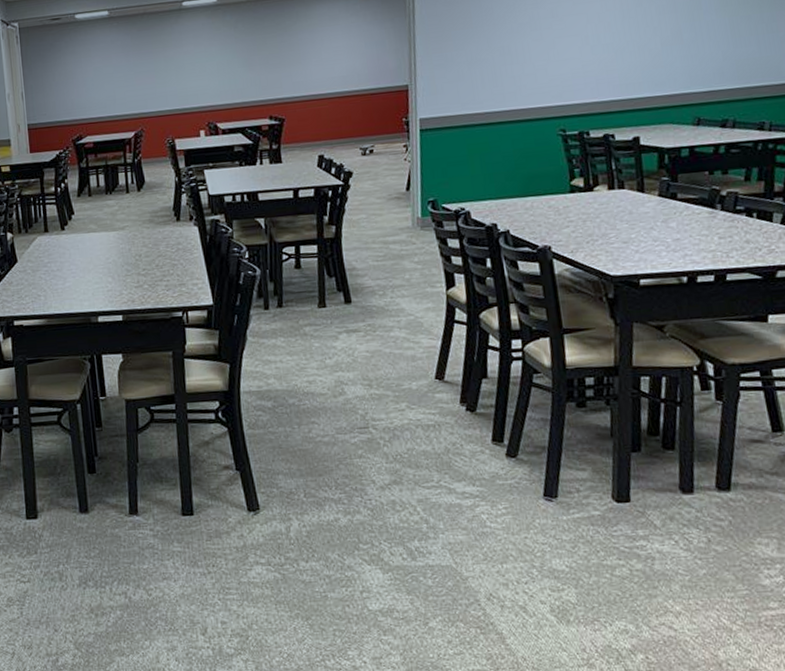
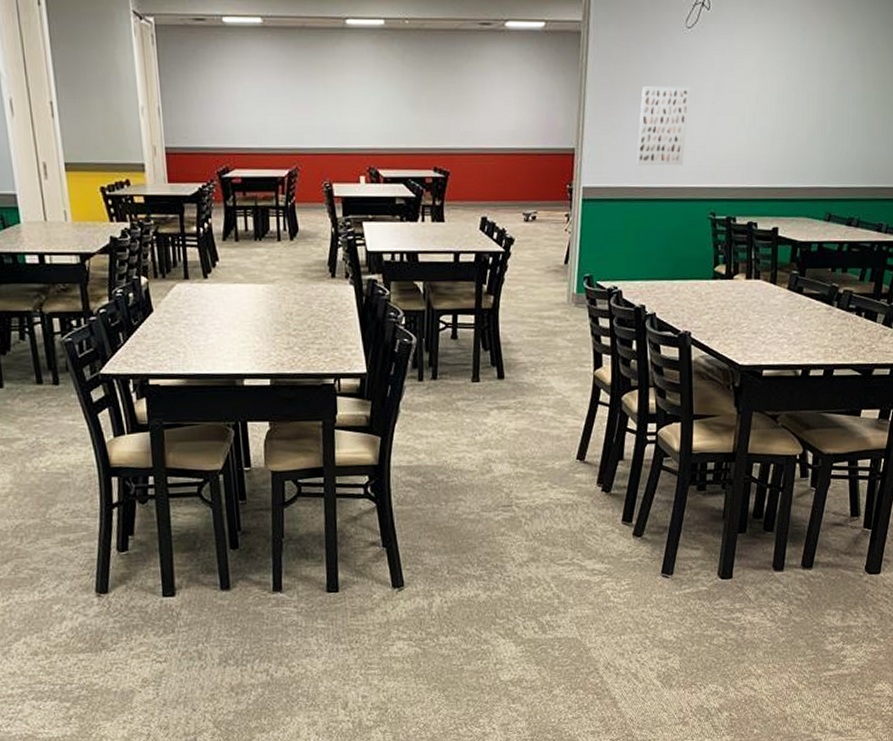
wall art: none [473,17,525,93] -> present [636,86,690,166]

